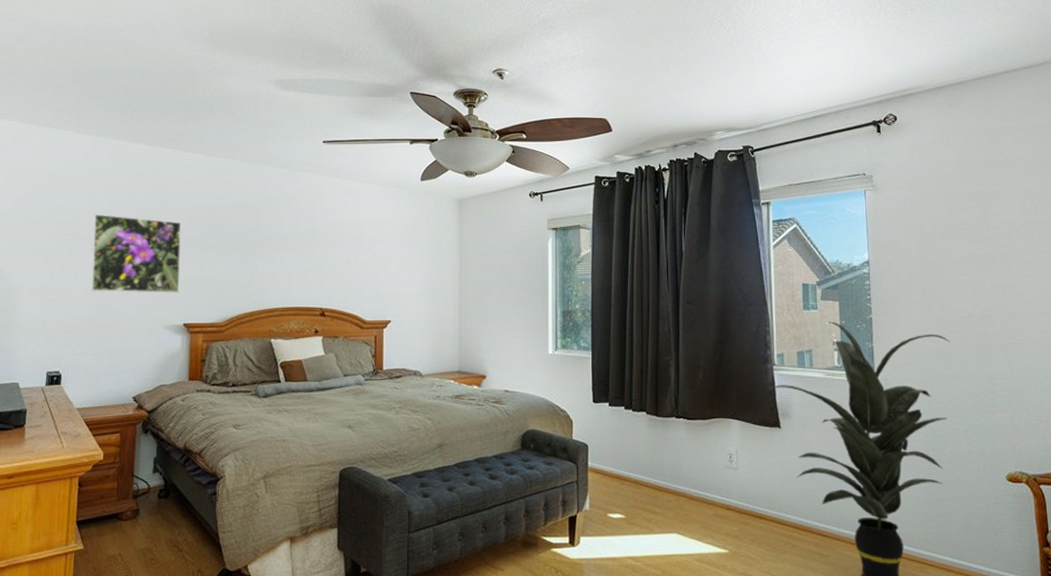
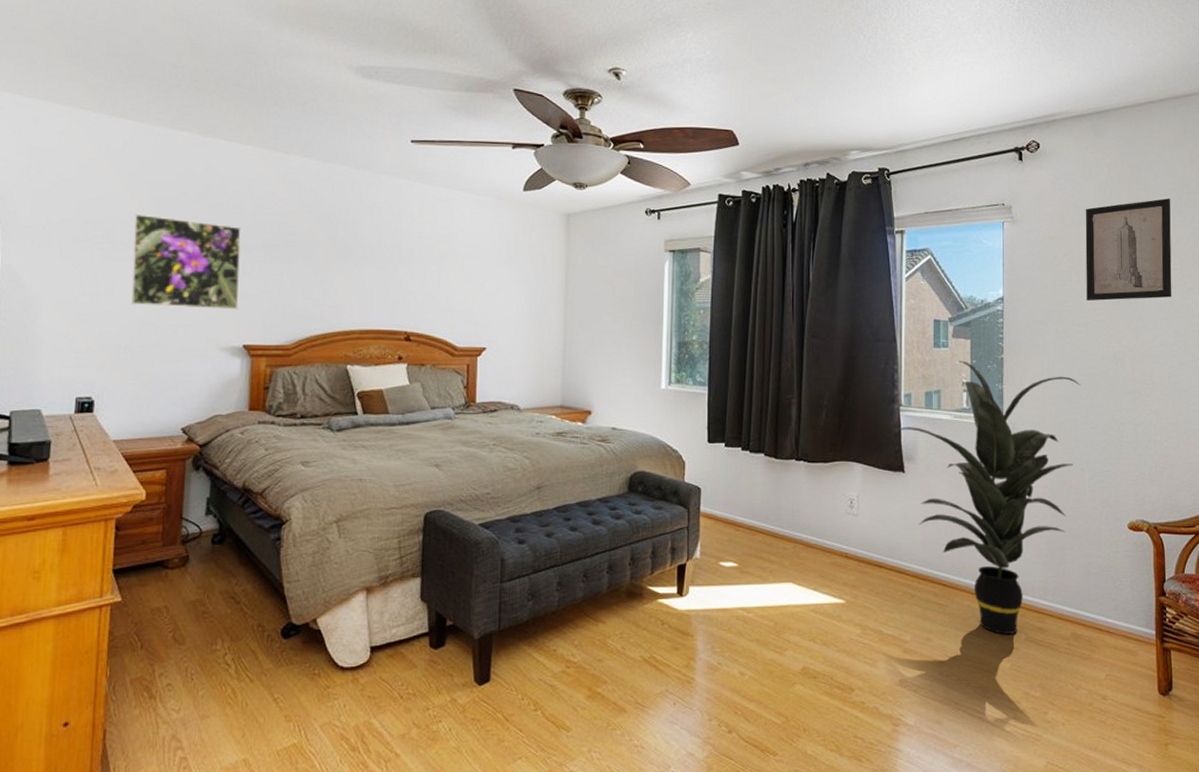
wall art: none [945,161,1038,262] -> present [1085,197,1172,301]

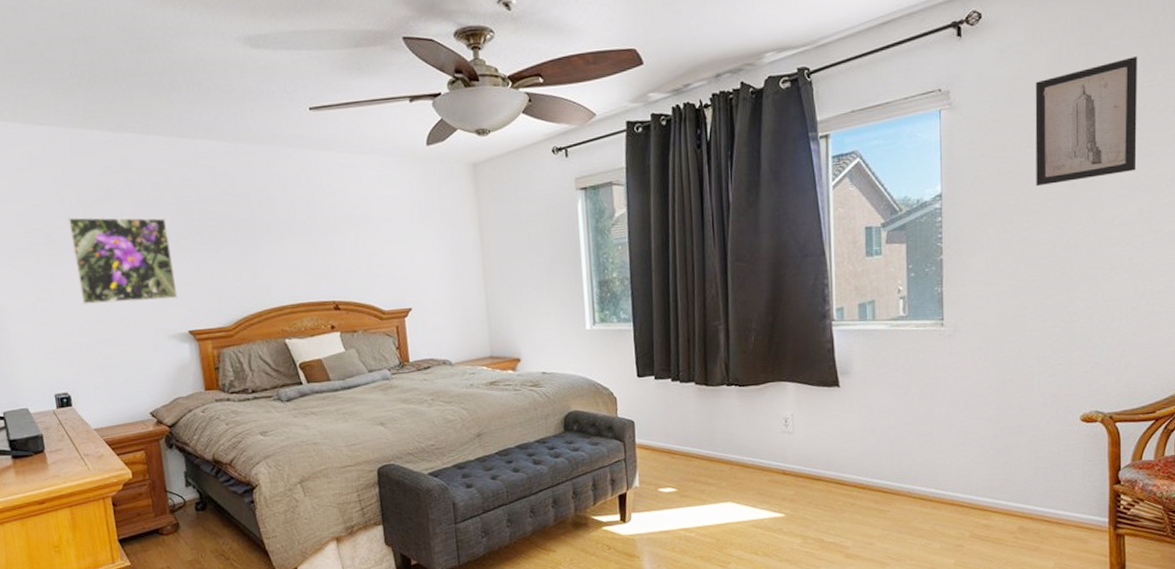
indoor plant: present [894,360,1081,634] -> none [827,266,1029,534]

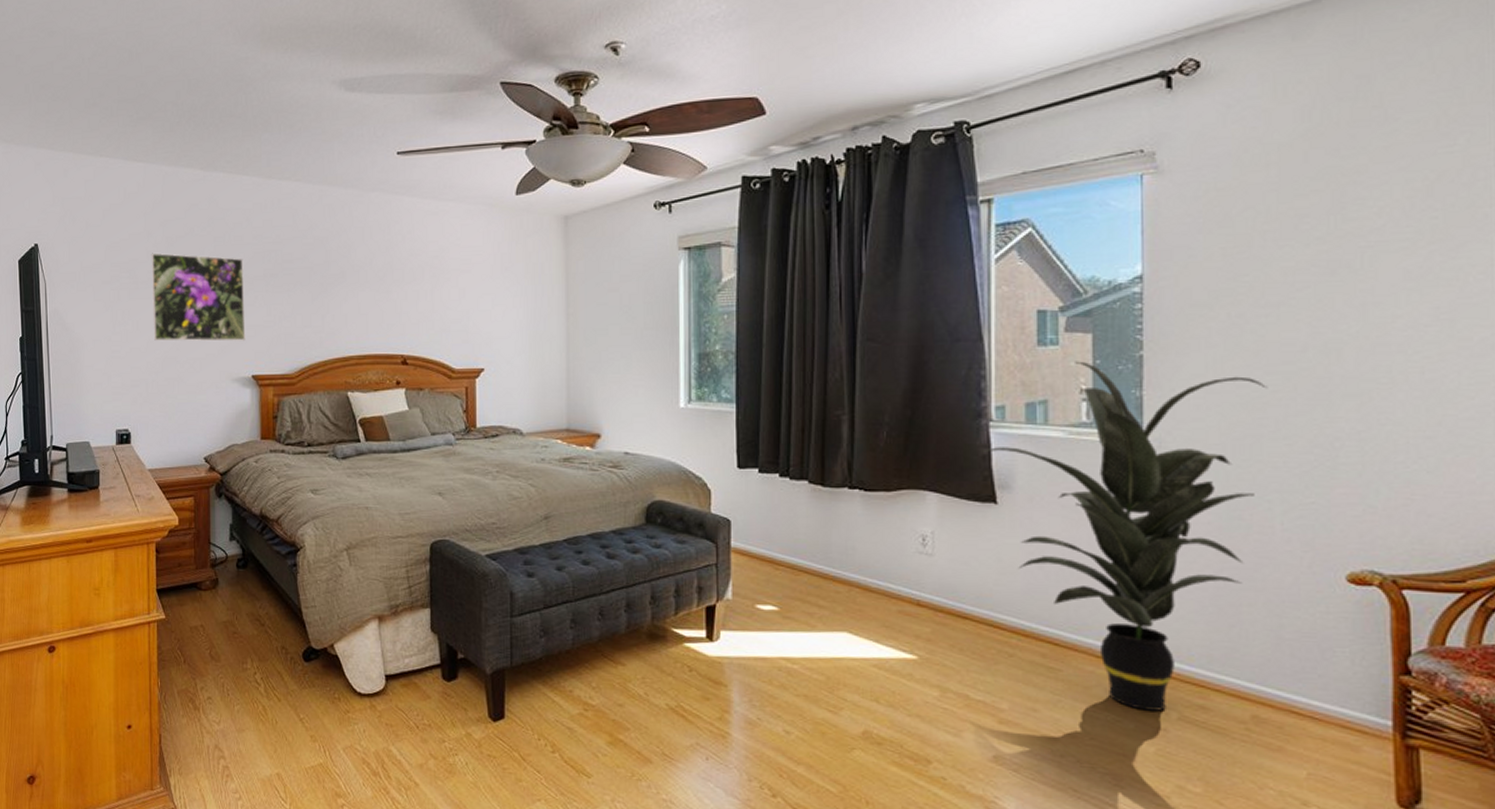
indoor plant: none [827,266,1029,534] -> present [982,361,1268,711]
wall art: present [1035,55,1138,187] -> none [1276,114,1429,273]

